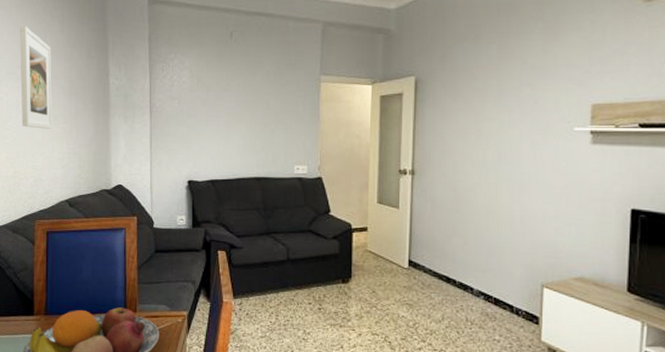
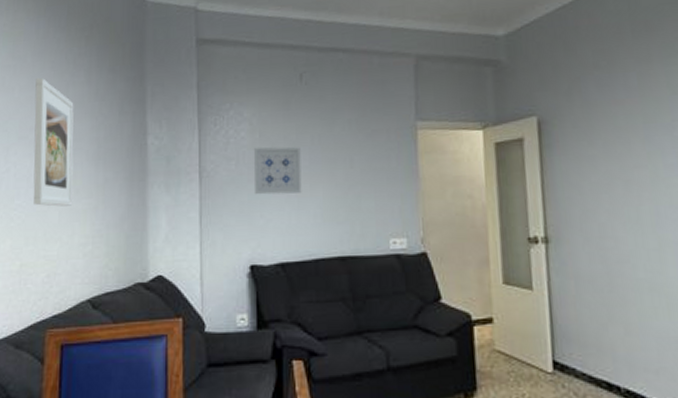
wall art: none [193,90,229,128] -> present [254,146,302,195]

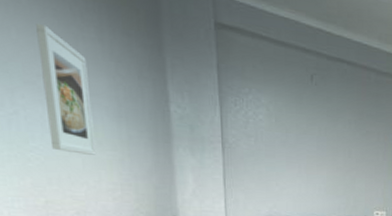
wall art: present [254,146,302,195] -> none [271,129,310,171]

